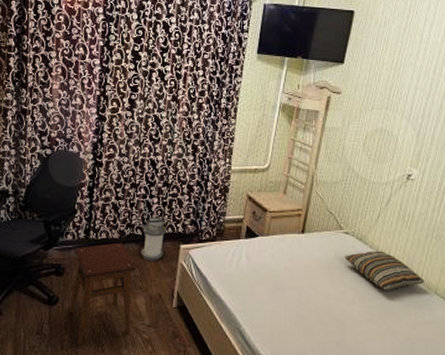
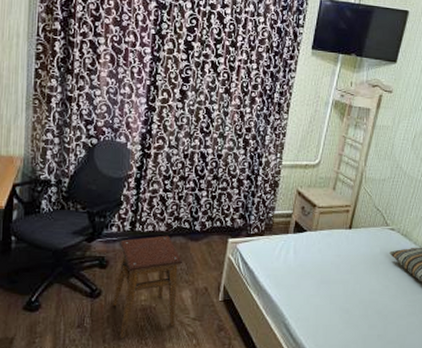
lantern: present [141,216,167,261] -> none [188,210,216,255]

